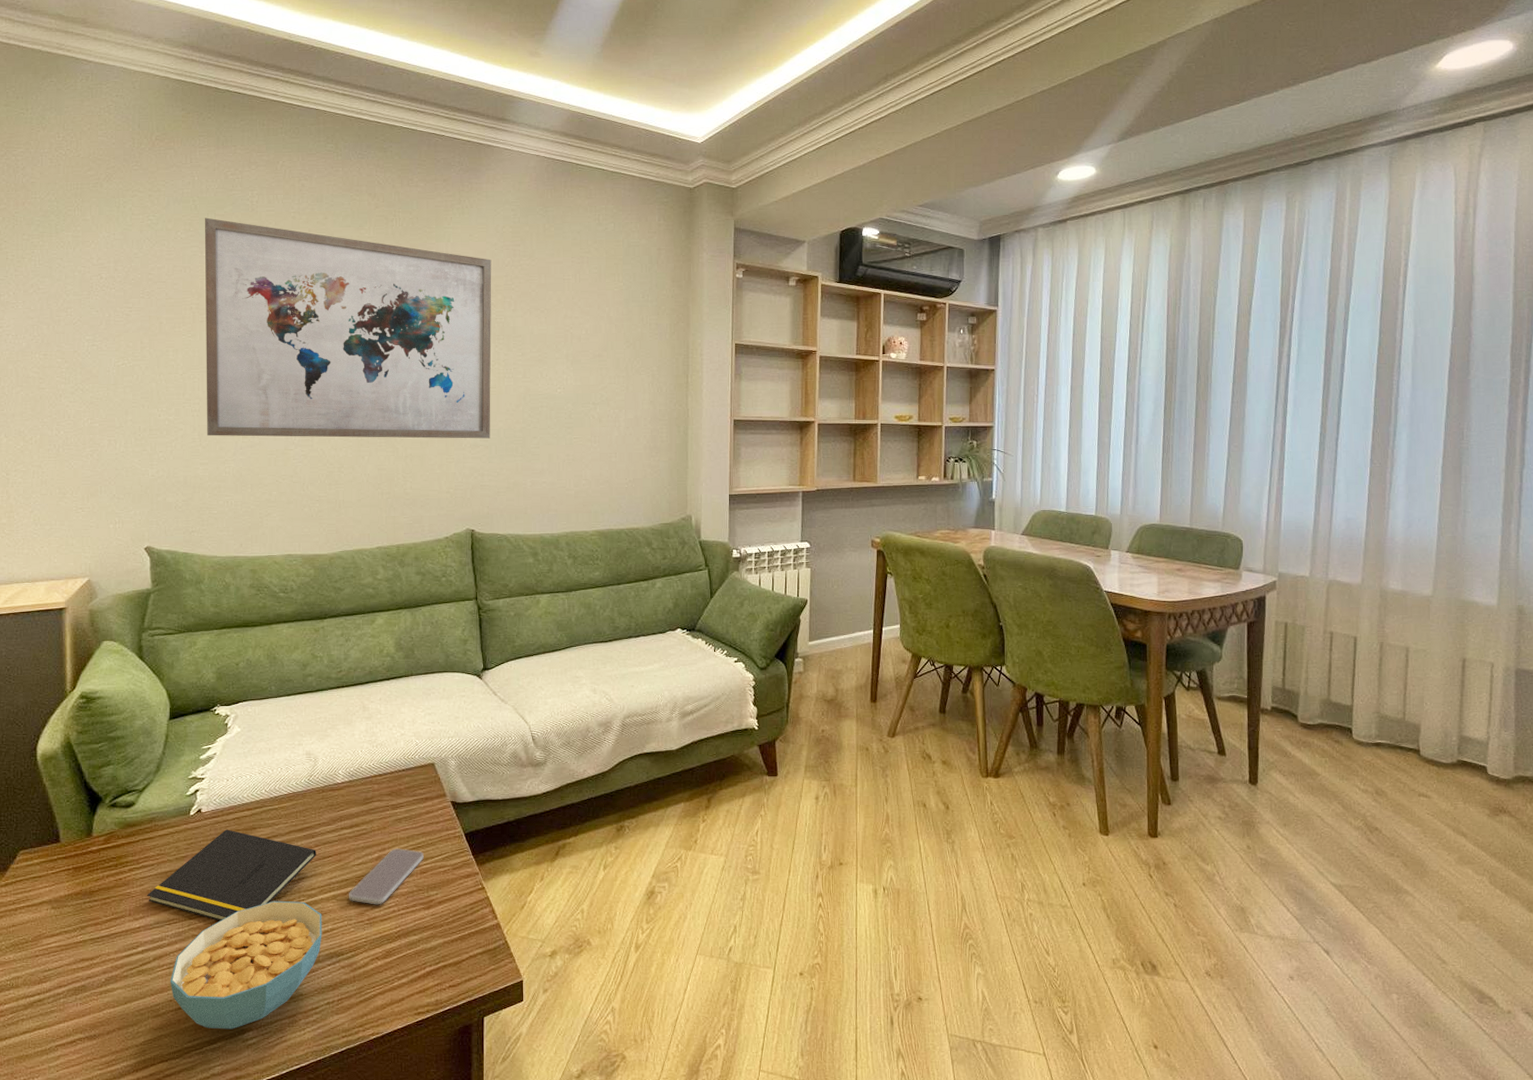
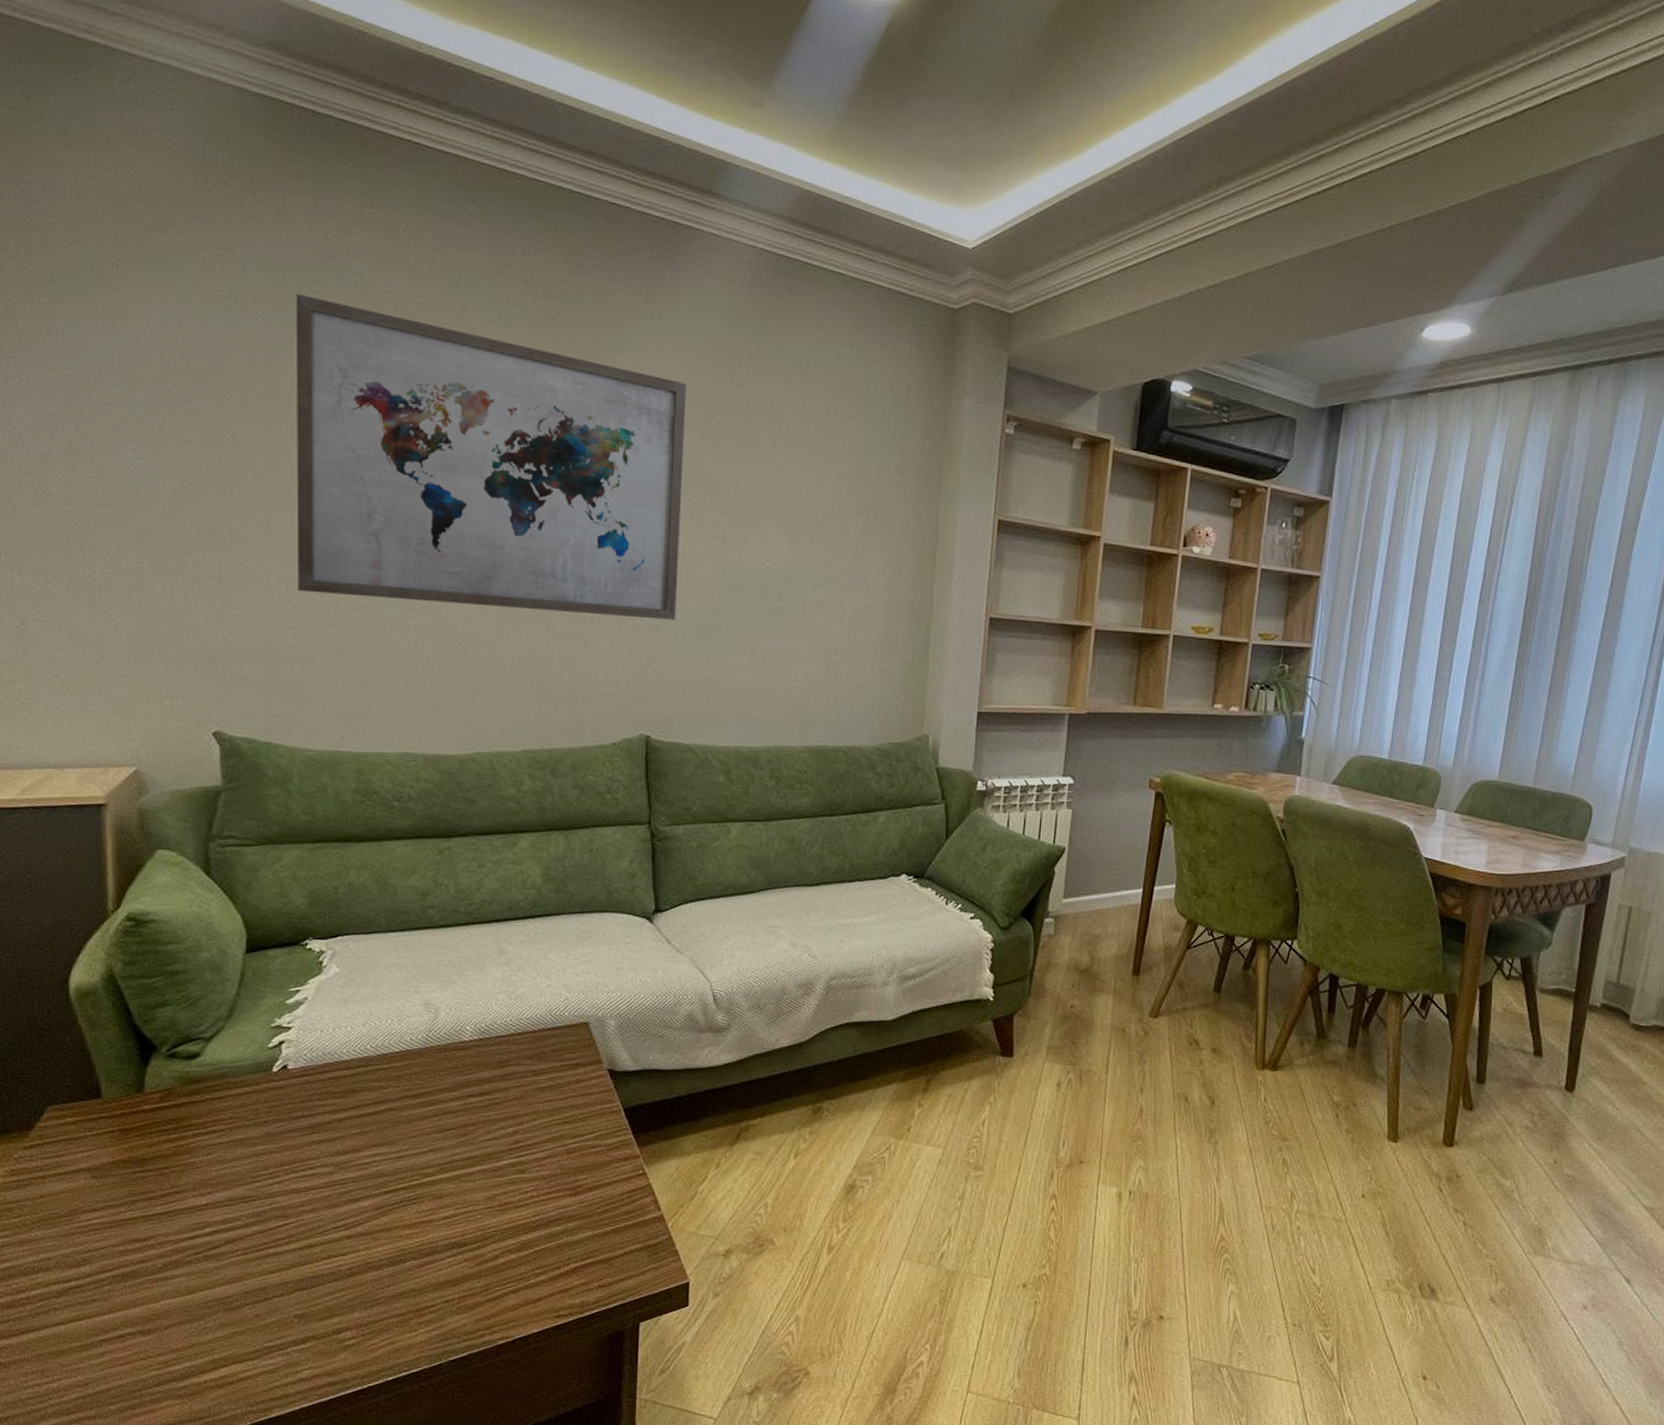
notepad: present [147,829,316,922] -> none [216,1091,435,1201]
cereal bowl: present [170,900,322,1030] -> none [245,1179,441,1328]
smartphone: present [349,848,424,905] -> none [476,1122,571,1189]

